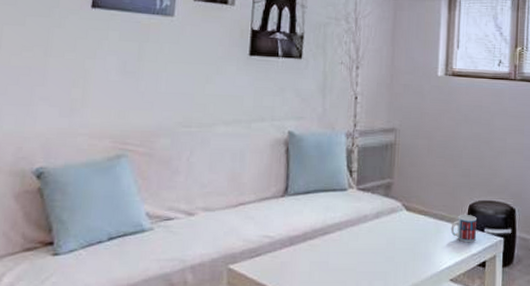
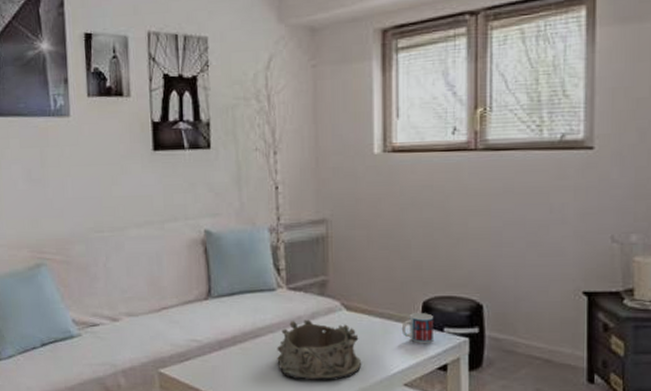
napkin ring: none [342,218,415,277] -> present [277,319,361,381]

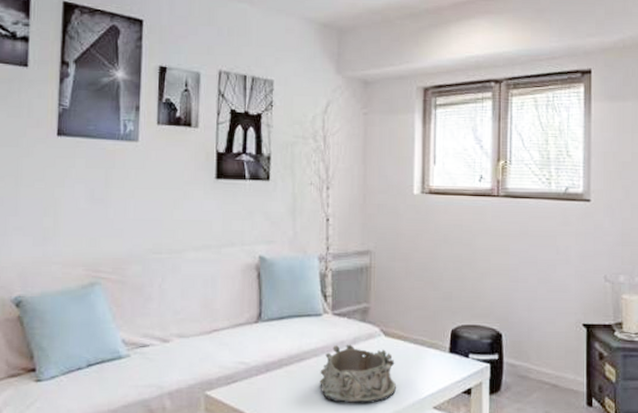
mug: present [401,313,433,343] -> none [432,340,460,368]

